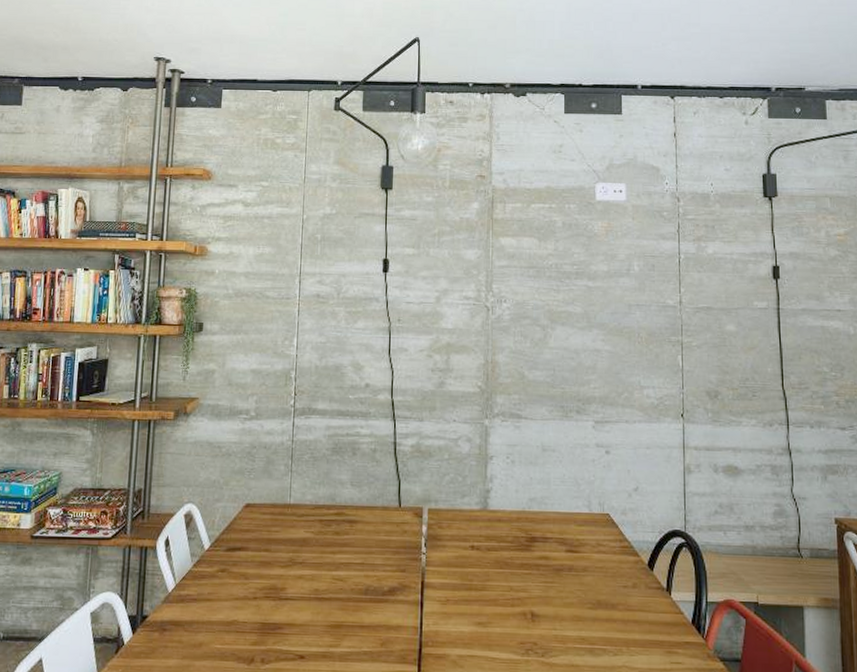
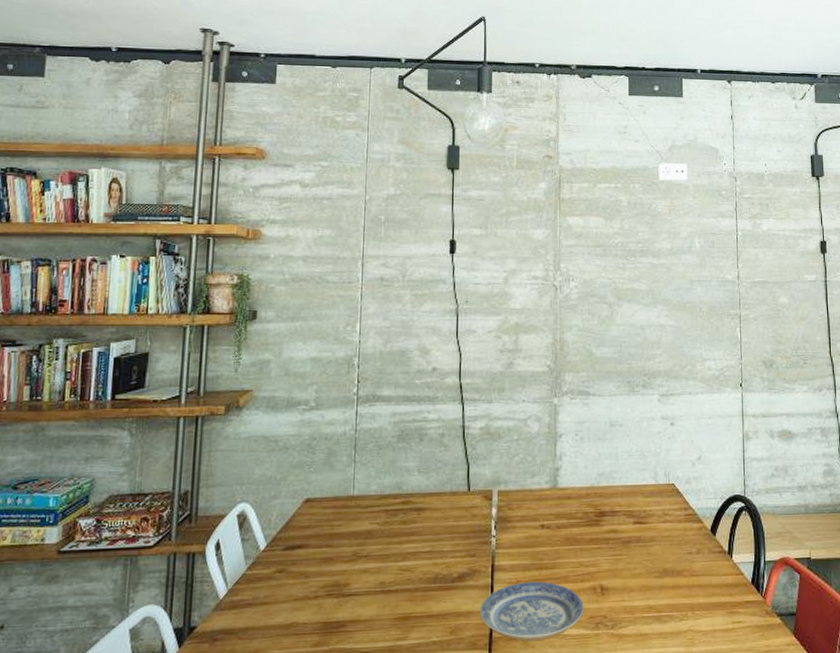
plate: none [409,601,514,662] -> present [480,581,584,642]

